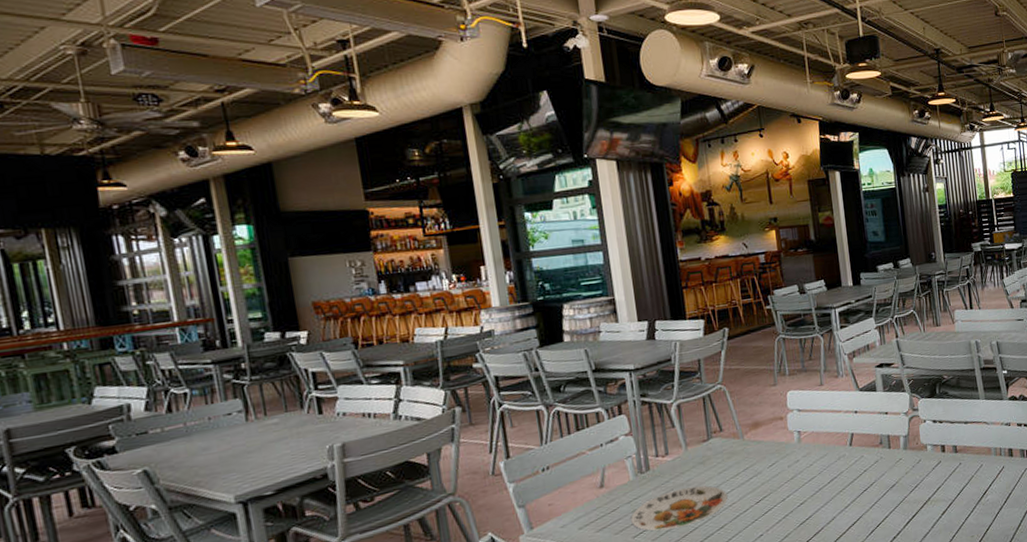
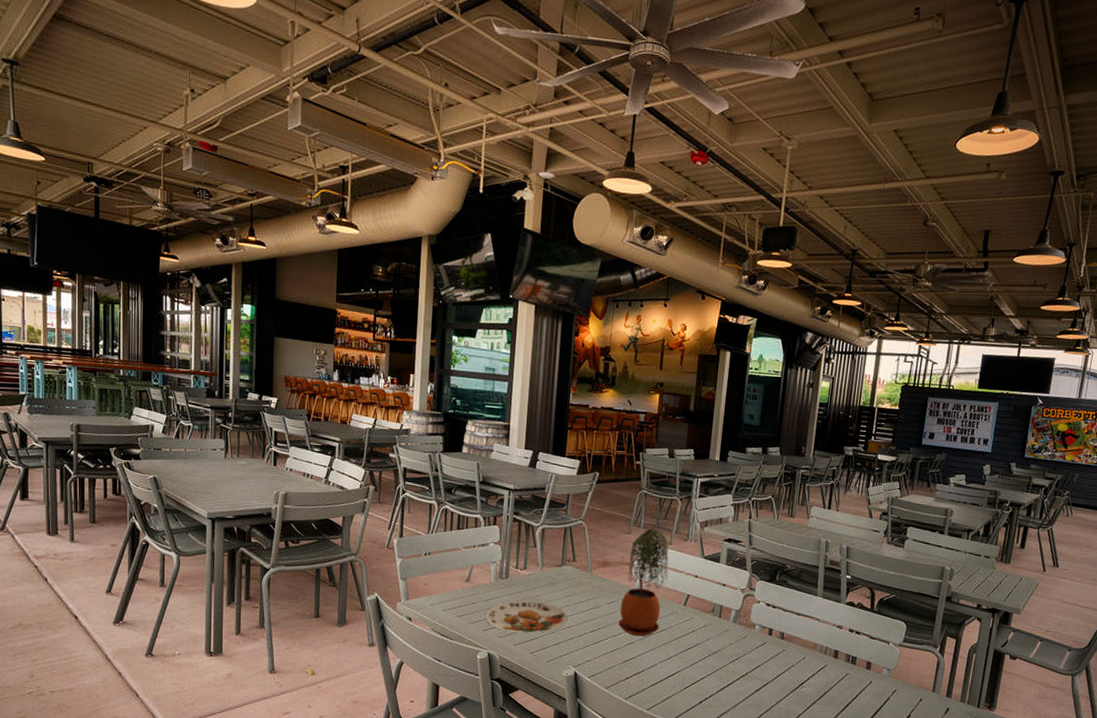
potted plant: none [780,373,830,494] -> present [618,528,669,637]

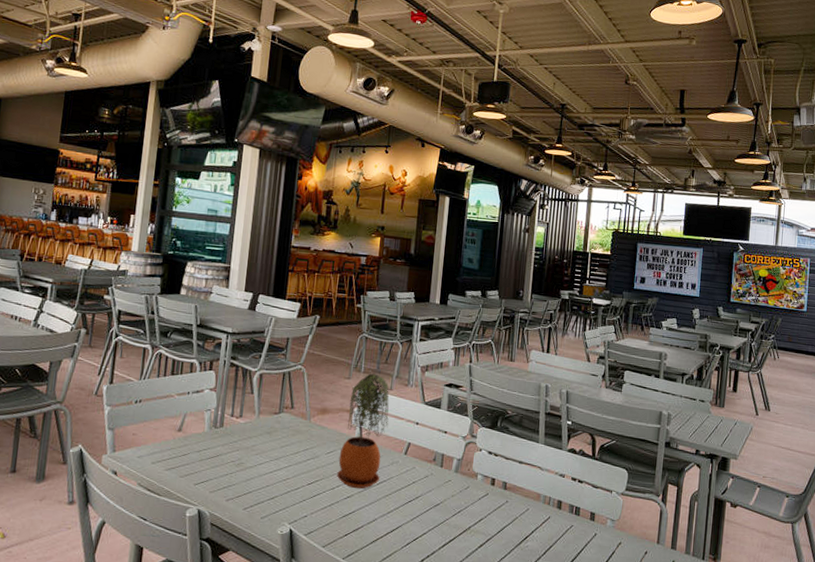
plate: present [485,600,568,634] -> none [196,451,284,488]

